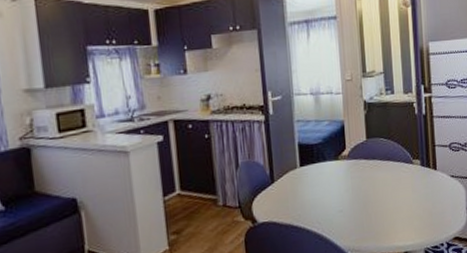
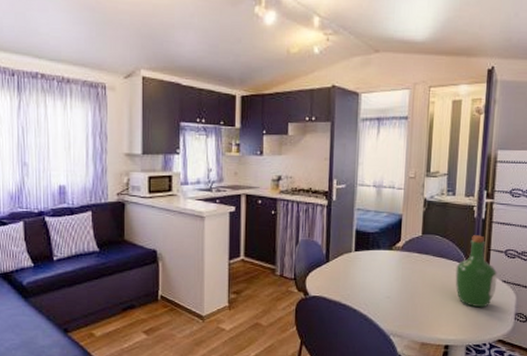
wine bottle: none [404,132,446,208] -> present [455,235,498,308]

